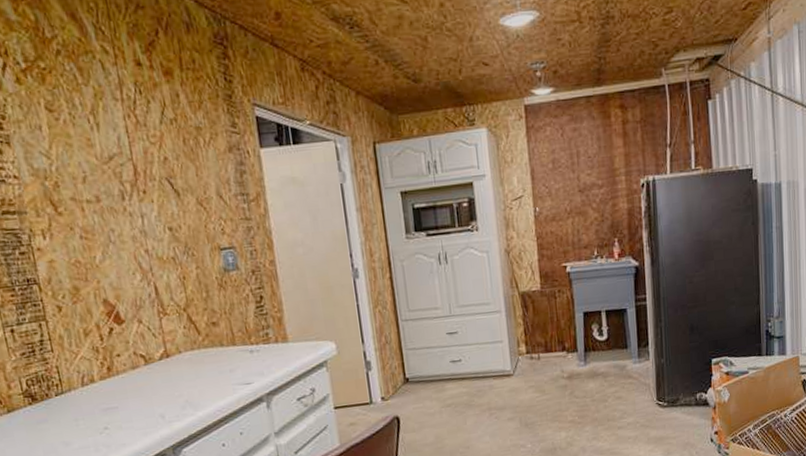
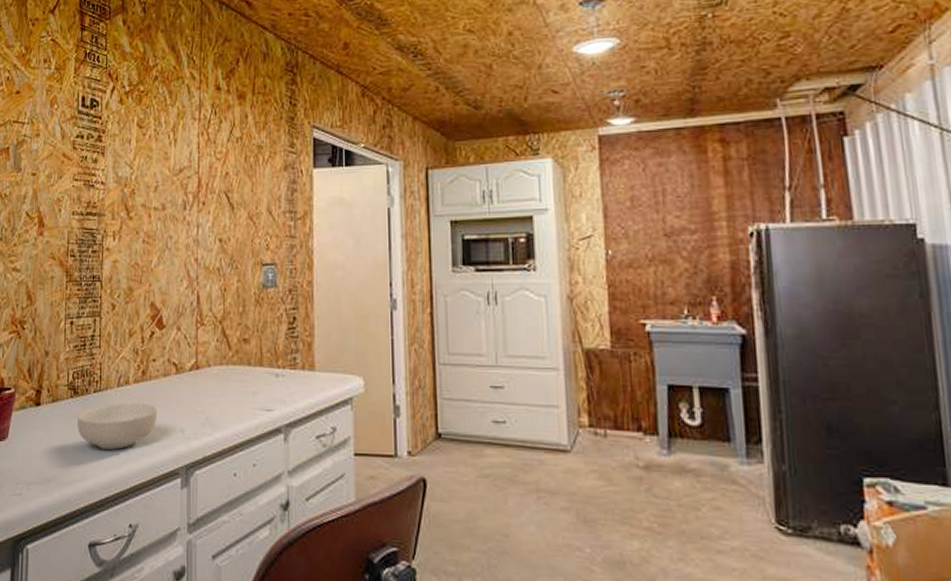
cereal bowl: none [42,397,133,448] -> present [76,402,158,450]

